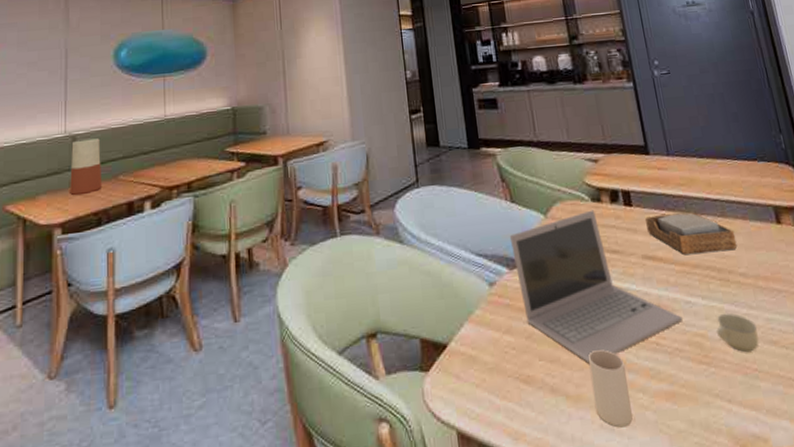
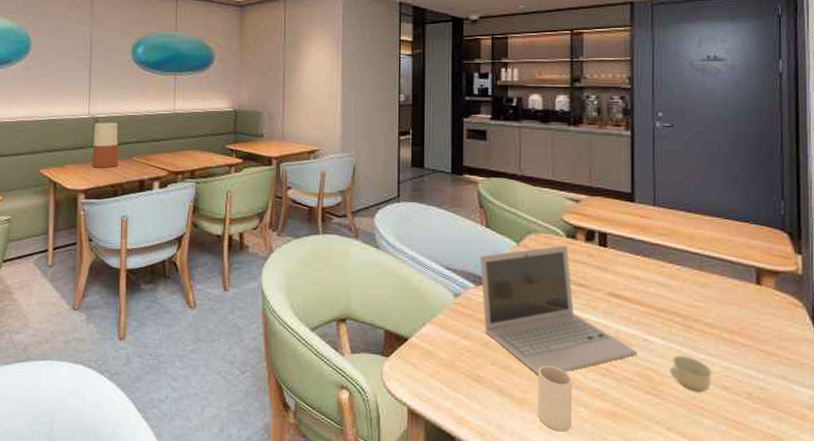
napkin holder: present [645,212,738,254] -> none [618,259,709,302]

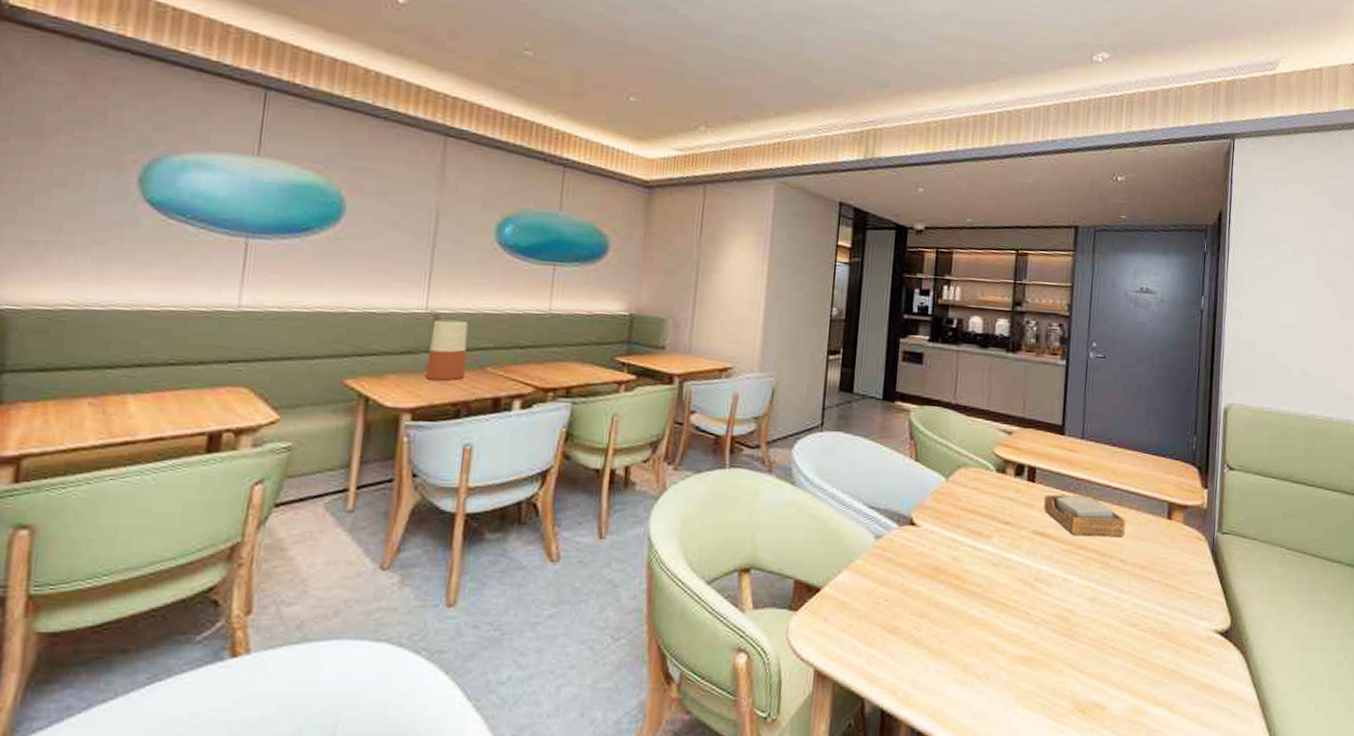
laptop: present [479,245,637,375] -> none [905,480,1056,623]
cup: present [537,366,573,432] -> none [953,612,992,683]
napkin holder: none [618,259,709,302] -> present [1044,494,1126,538]
cup: present [668,355,712,393] -> none [1084,593,1123,631]

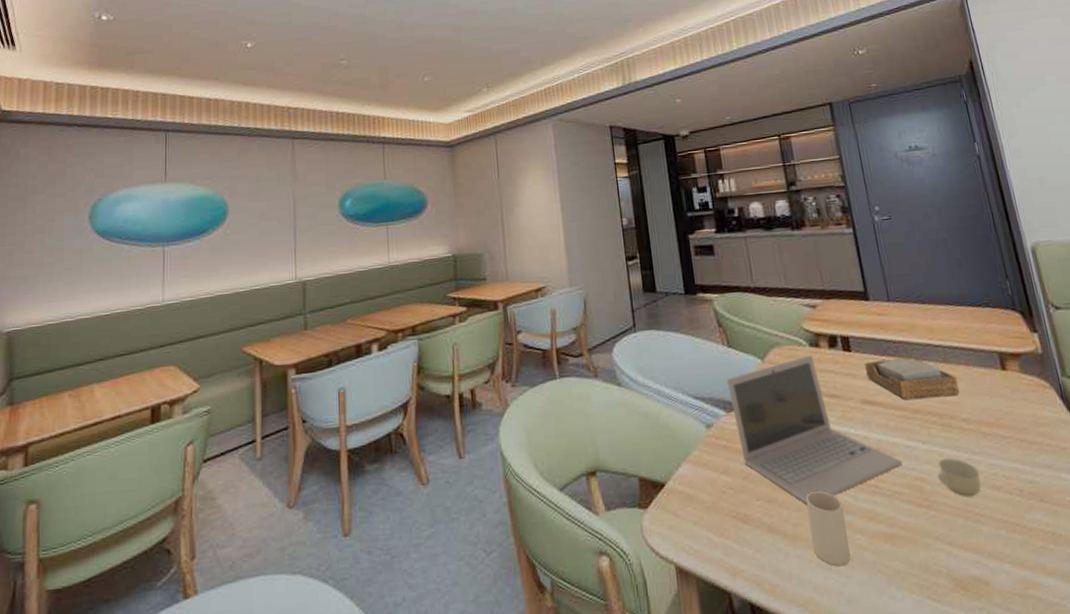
vase: present [425,320,468,382] -> none [301,284,332,339]
laptop: none [905,480,1056,623] -> present [726,355,903,505]
cup: none [953,612,992,683] -> present [805,491,851,567]
cup: none [1084,593,1123,631] -> present [936,457,982,497]

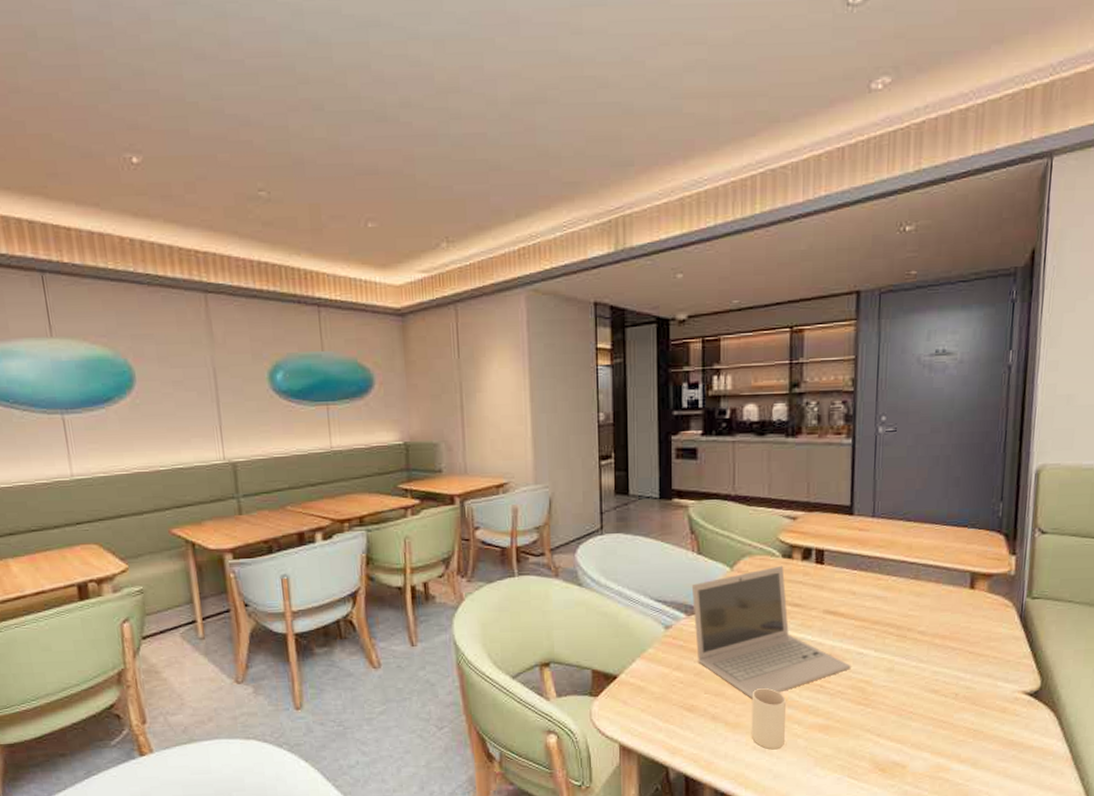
napkin holder: present [864,357,960,399] -> none [834,573,924,612]
cup: present [936,457,982,497] -> none [881,664,923,698]

